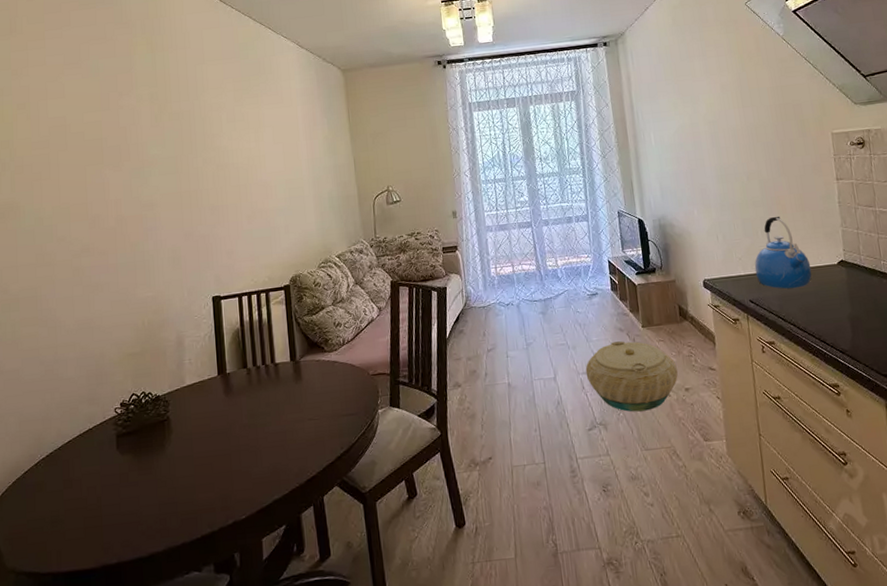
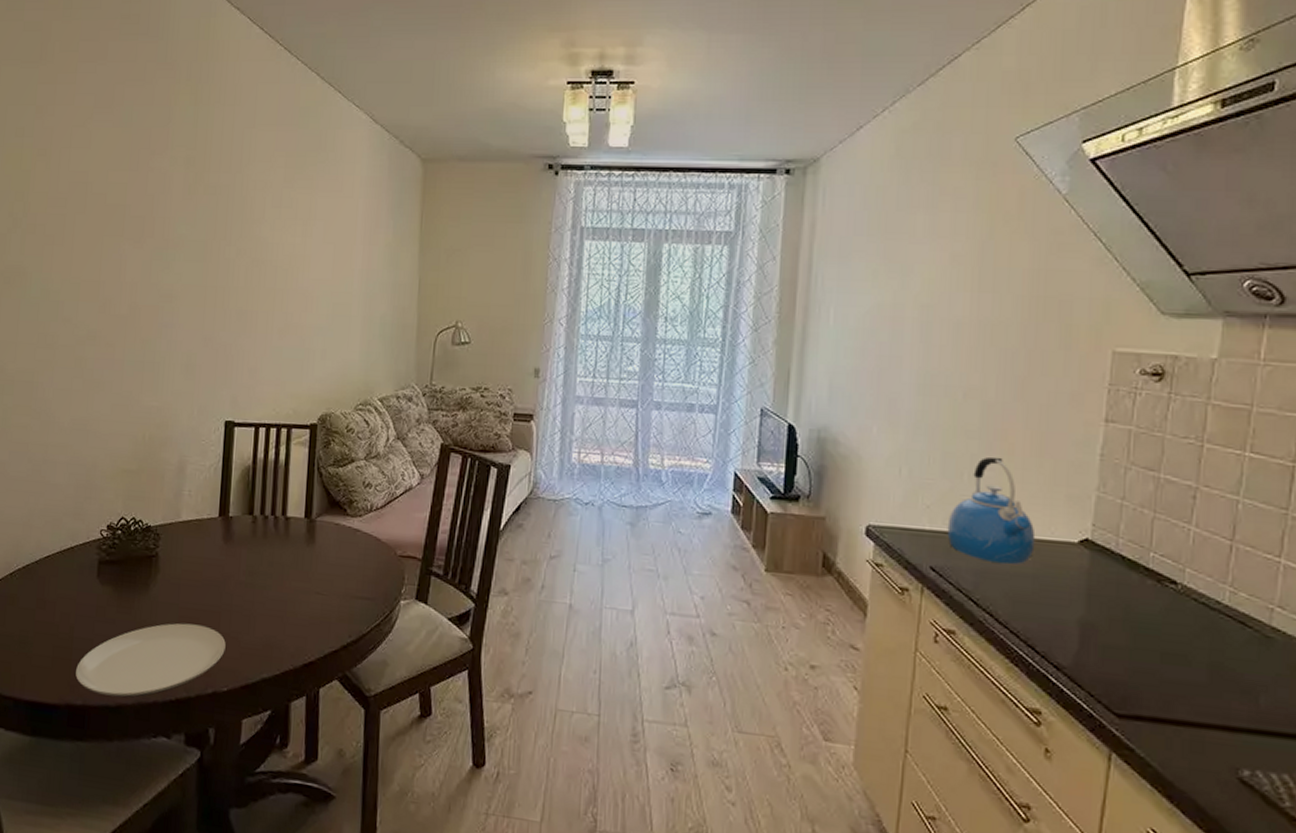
plate: none [108,468,239,550] -> present [76,623,226,697]
basket: present [585,341,678,412] -> none [675,582,804,683]

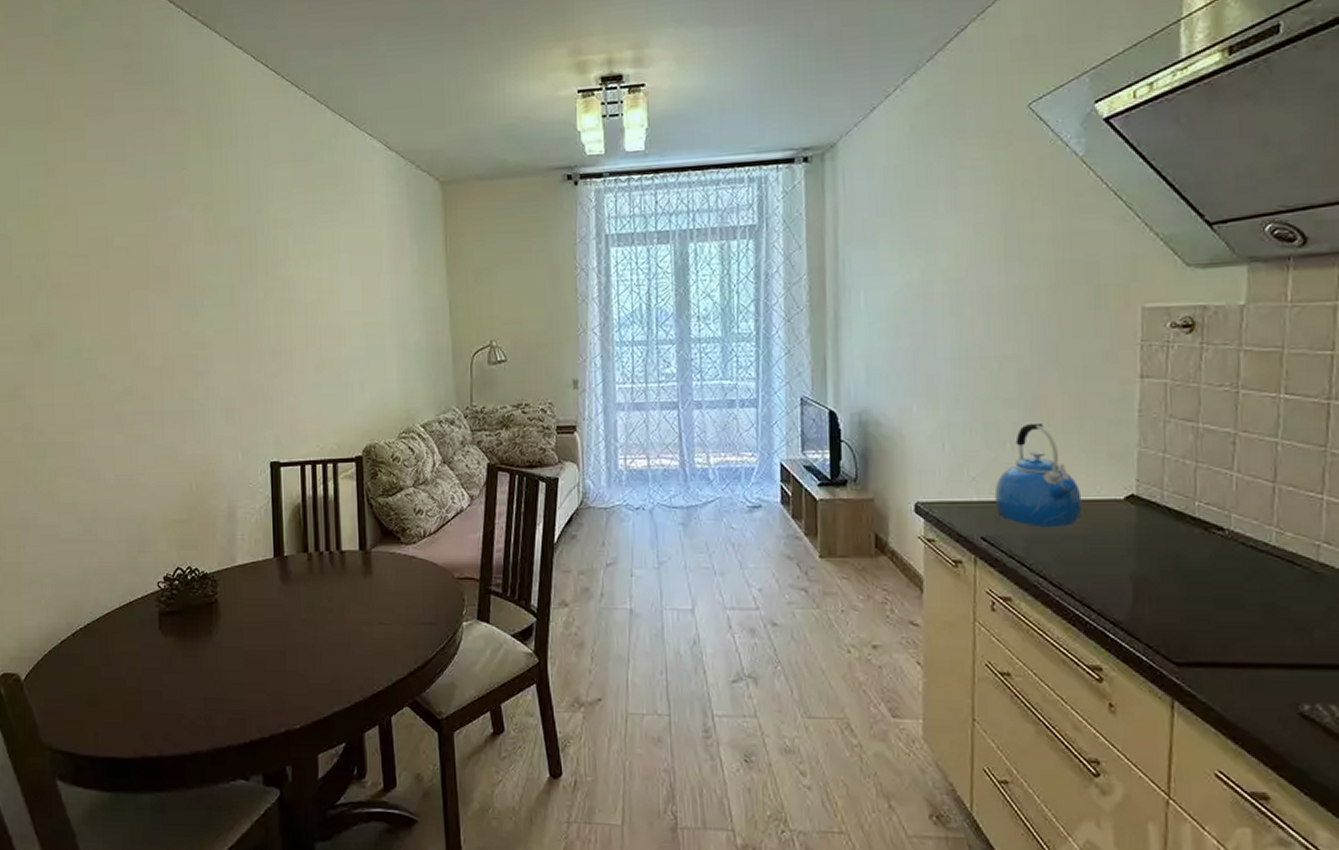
plate: present [76,623,226,697] -> none [148,666,294,745]

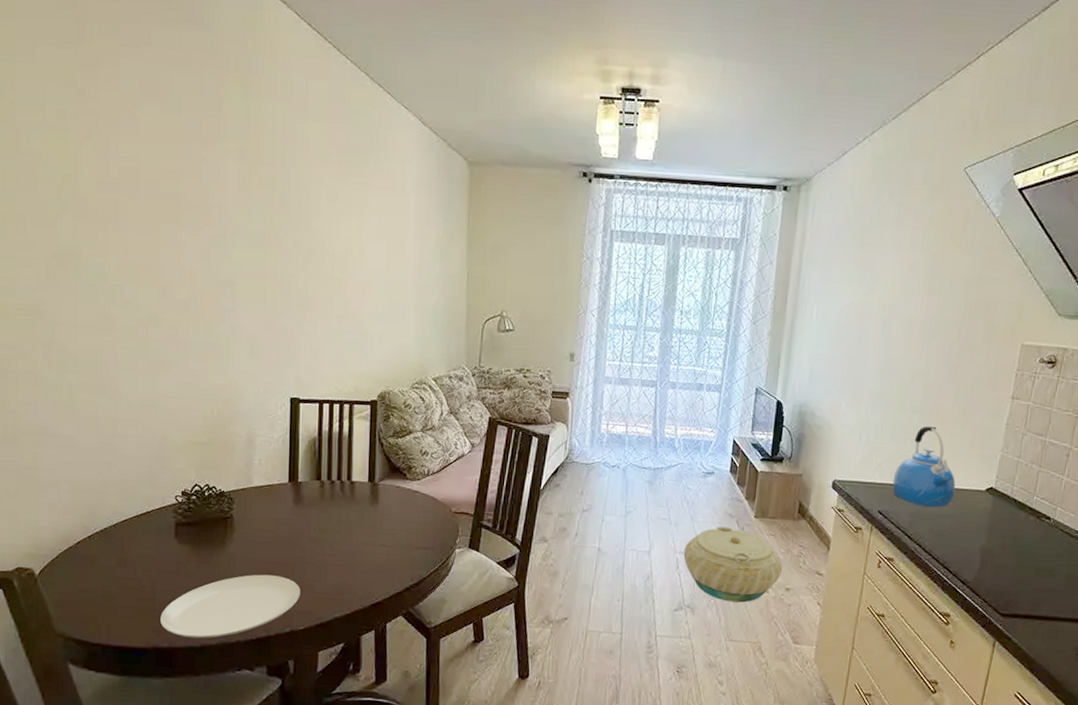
plate: none [148,666,294,745] -> present [160,574,300,639]
basket: none [735,573,864,668] -> present [683,527,782,603]

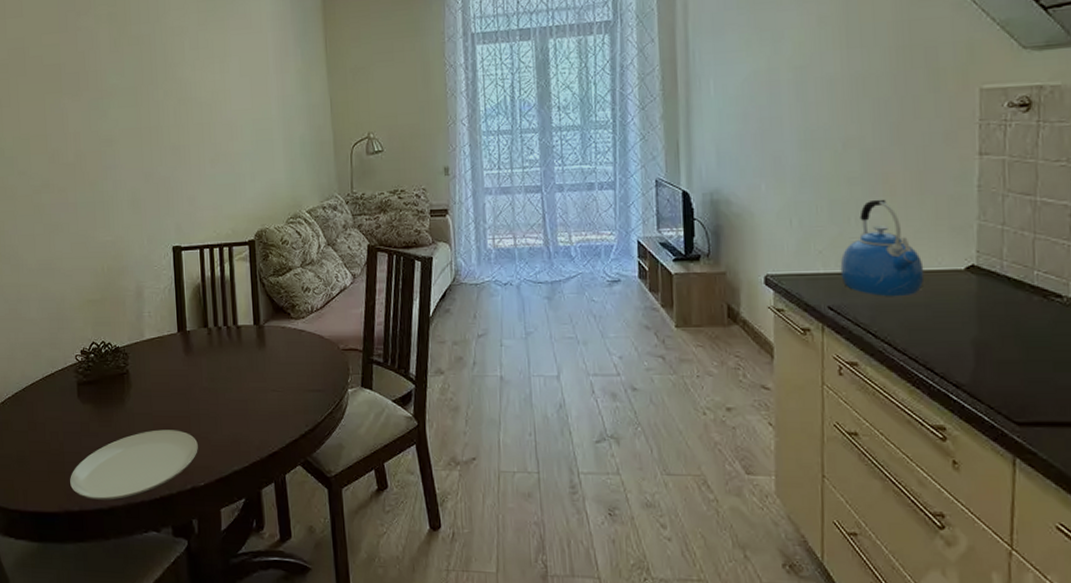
basket: present [683,527,782,603] -> none [597,341,718,429]

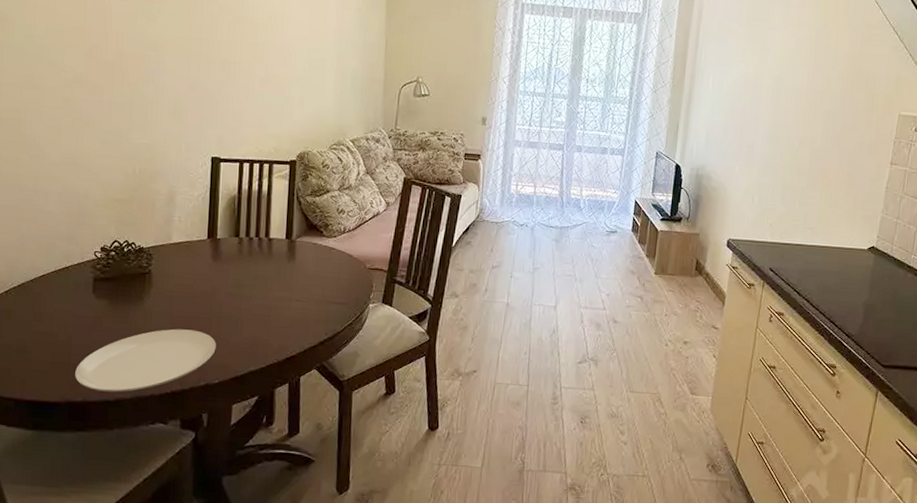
kettle: present [840,199,925,297] -> none [782,189,841,266]

